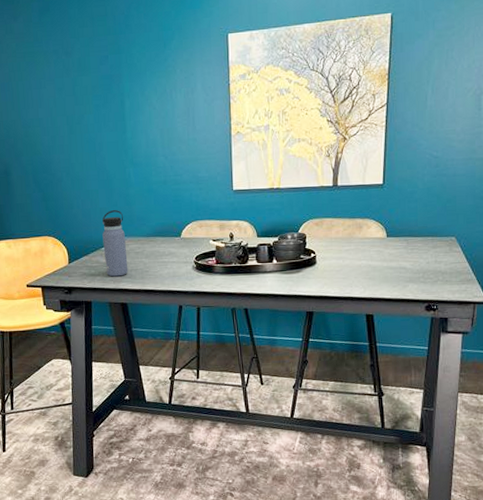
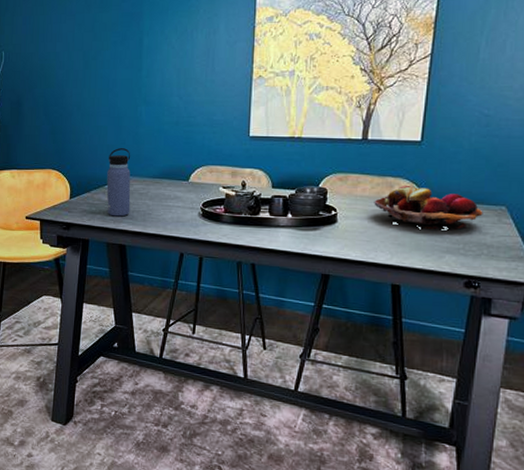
fruit basket: none [347,225,437,263] -> present [374,186,483,230]

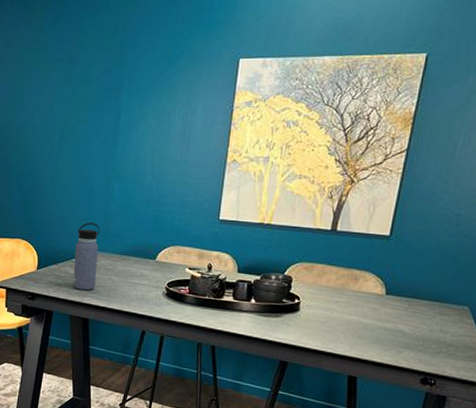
fruit basket: present [374,186,483,230] -> none [337,279,446,326]

